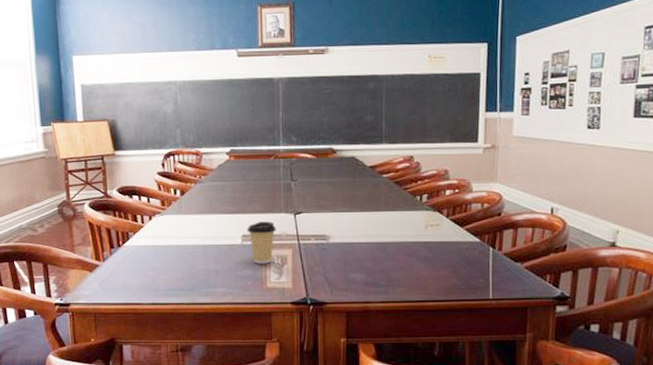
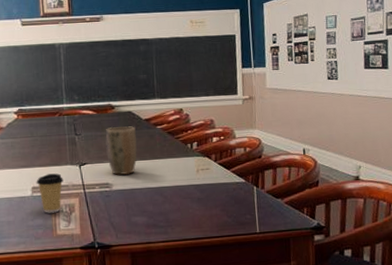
plant pot: none [324,173,359,228] -> present [105,126,137,176]

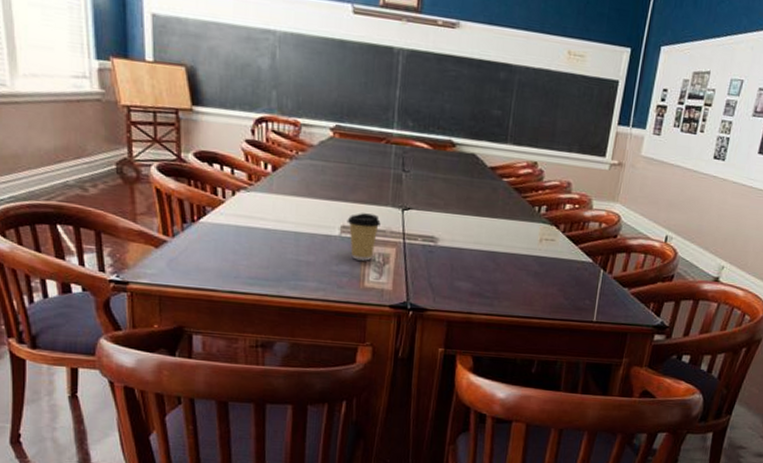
plant pot: present [105,126,137,176] -> none [437,168,477,231]

